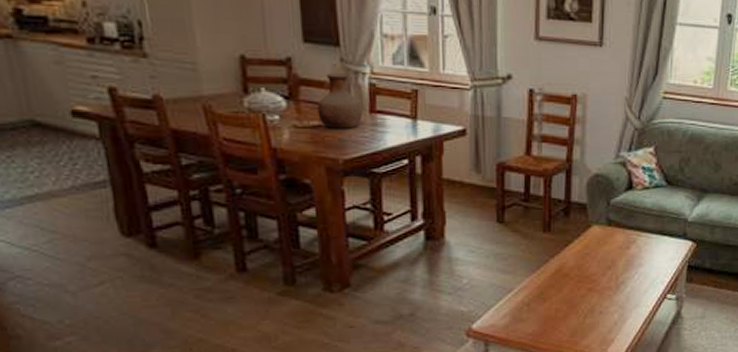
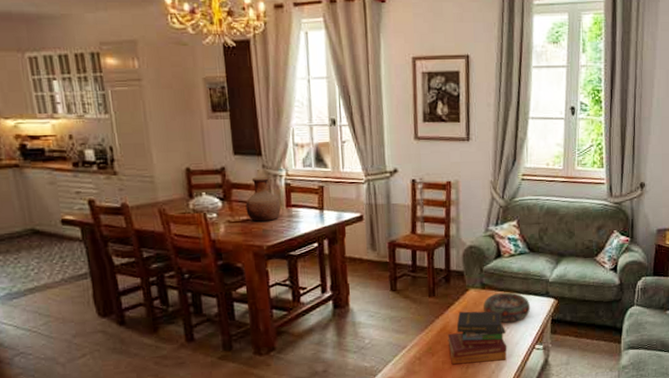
books: none [563,251,634,313] -> present [447,311,507,365]
decorative bowl: none [607,231,665,267] -> present [482,292,531,323]

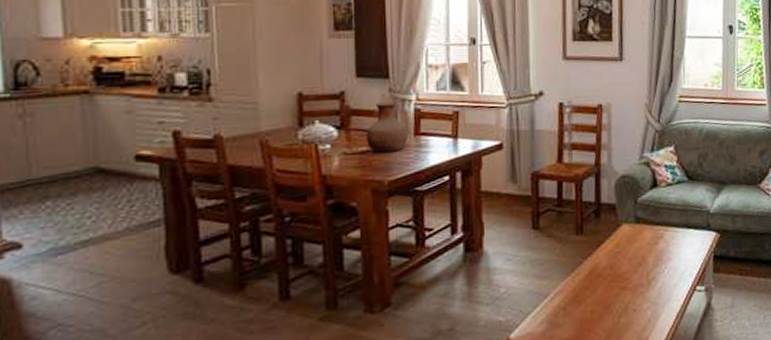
books: present [447,311,507,365] -> none [597,248,665,314]
decorative bowl: present [482,292,531,323] -> none [637,226,691,262]

